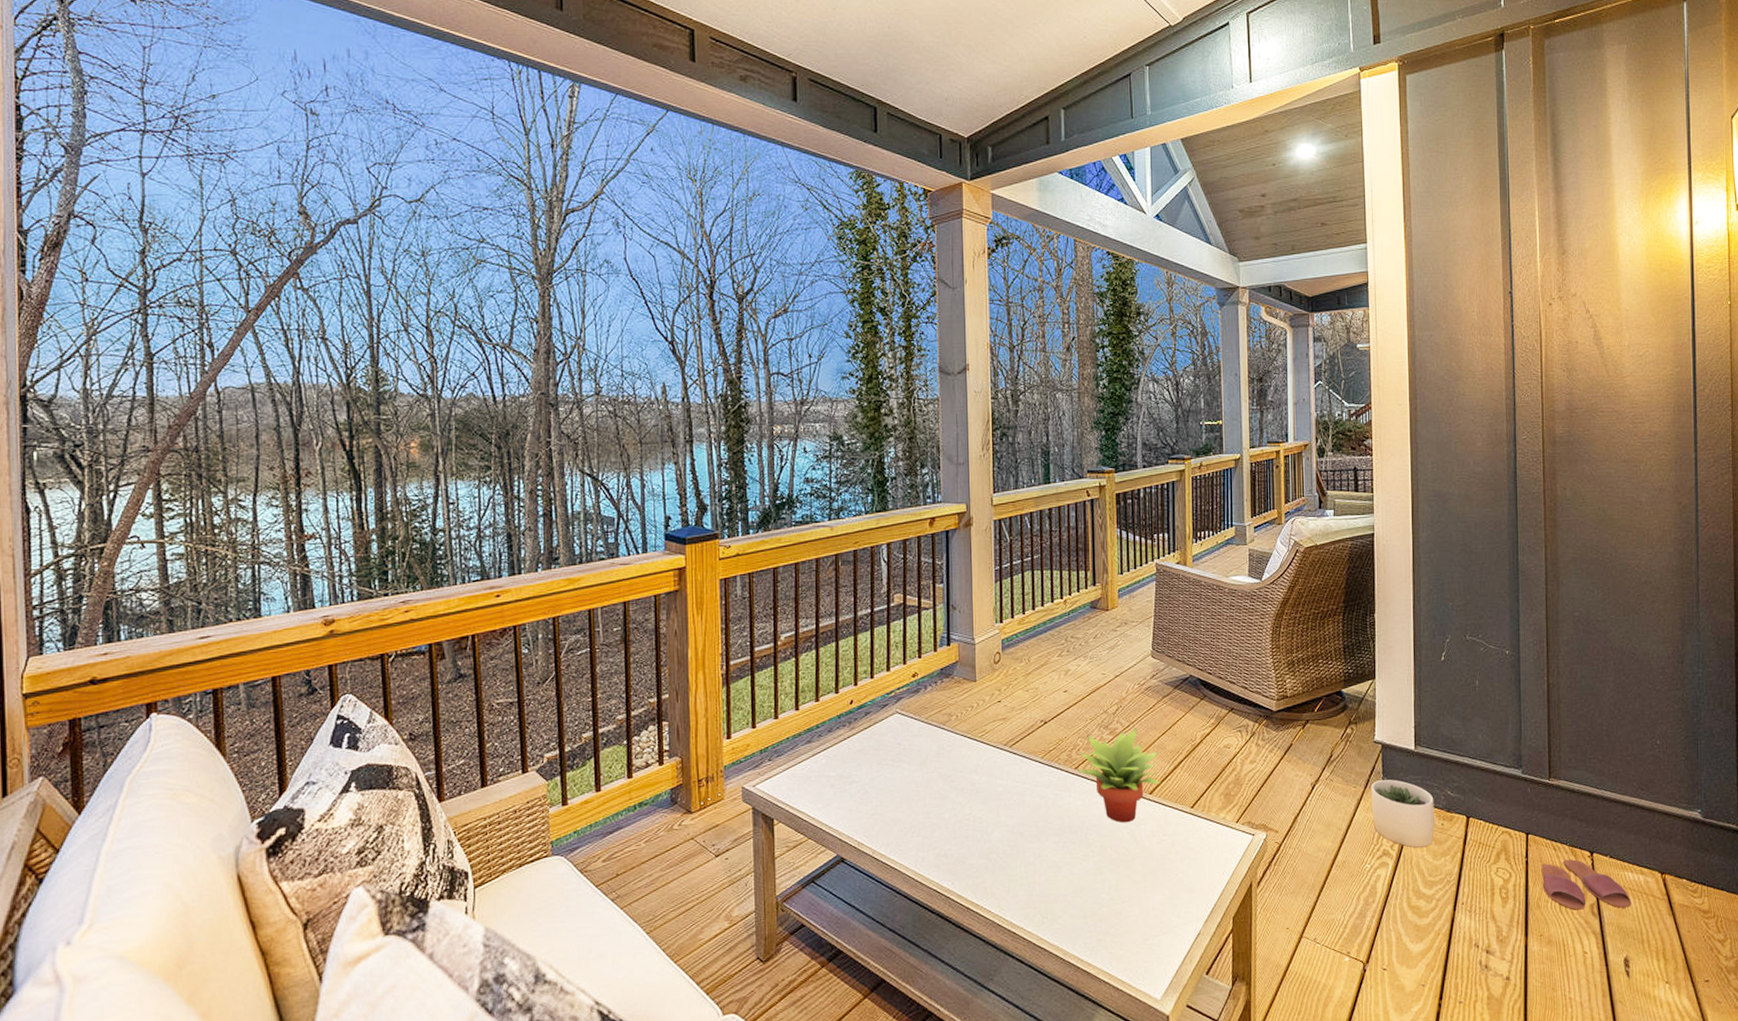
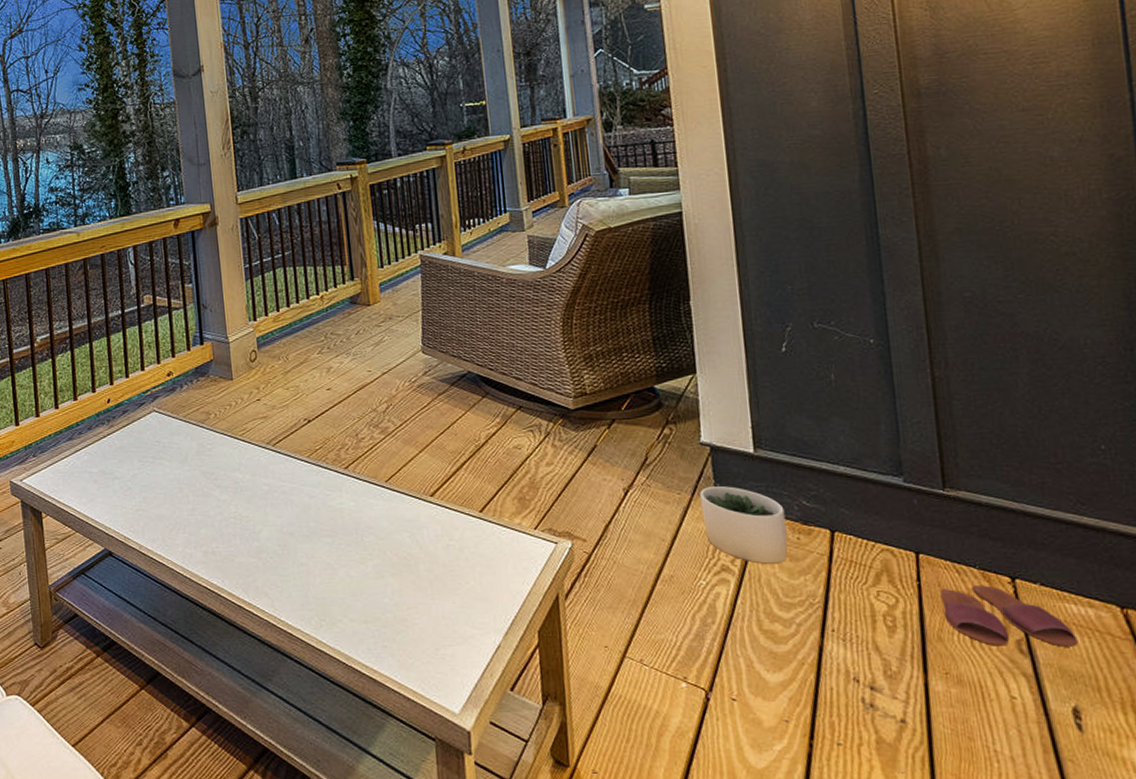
succulent plant: present [1077,728,1161,823] -> none [347,427,443,526]

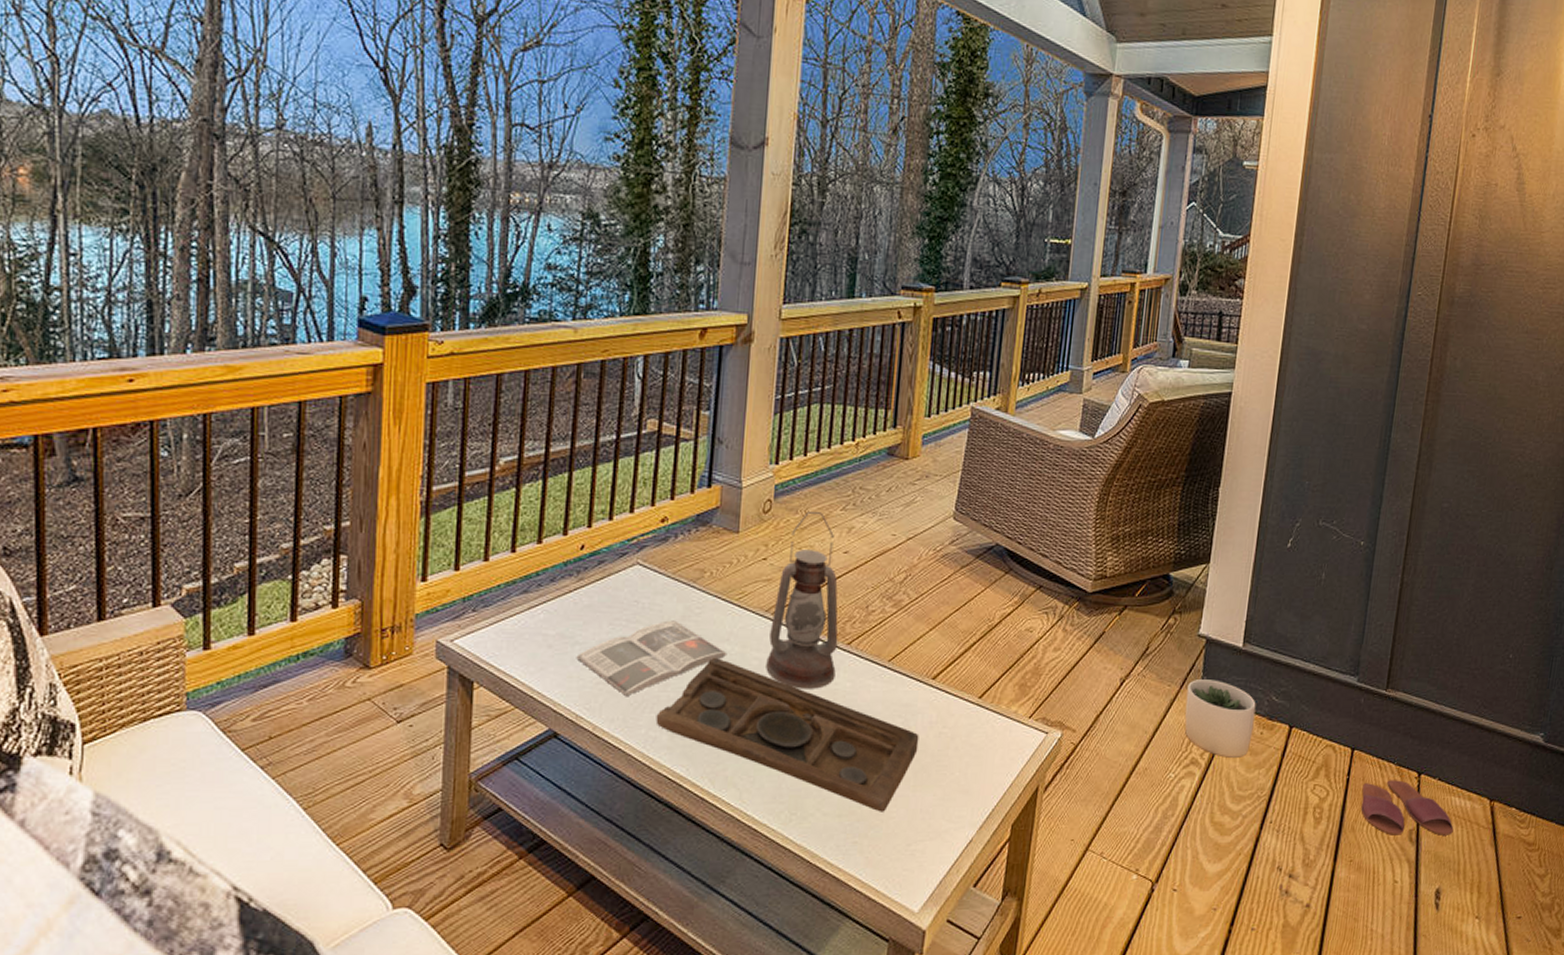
magazine: none [117,455,240,520] -> present [576,620,728,696]
decorative tray: none [189,484,429,619] -> present [655,657,919,812]
lantern: none [273,356,339,509] -> present [766,510,838,689]

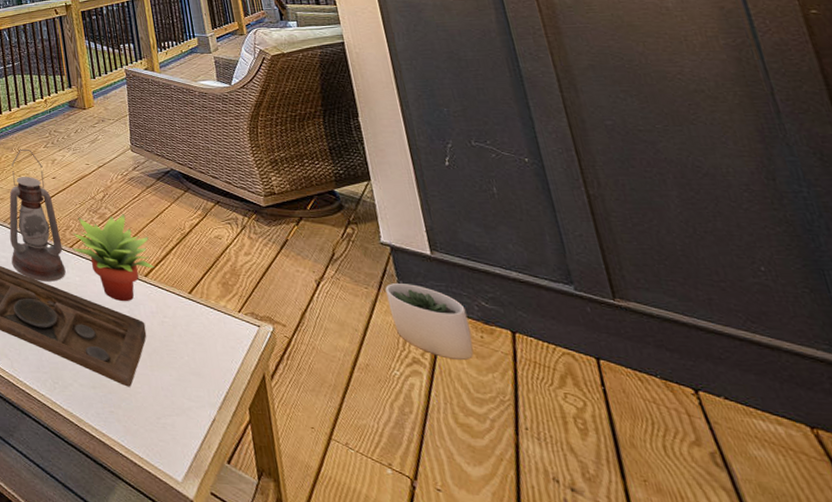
succulent plant: none [850,601,948,711] -> present [72,214,155,302]
slippers: present [1361,780,1454,835] -> none [625,394,774,464]

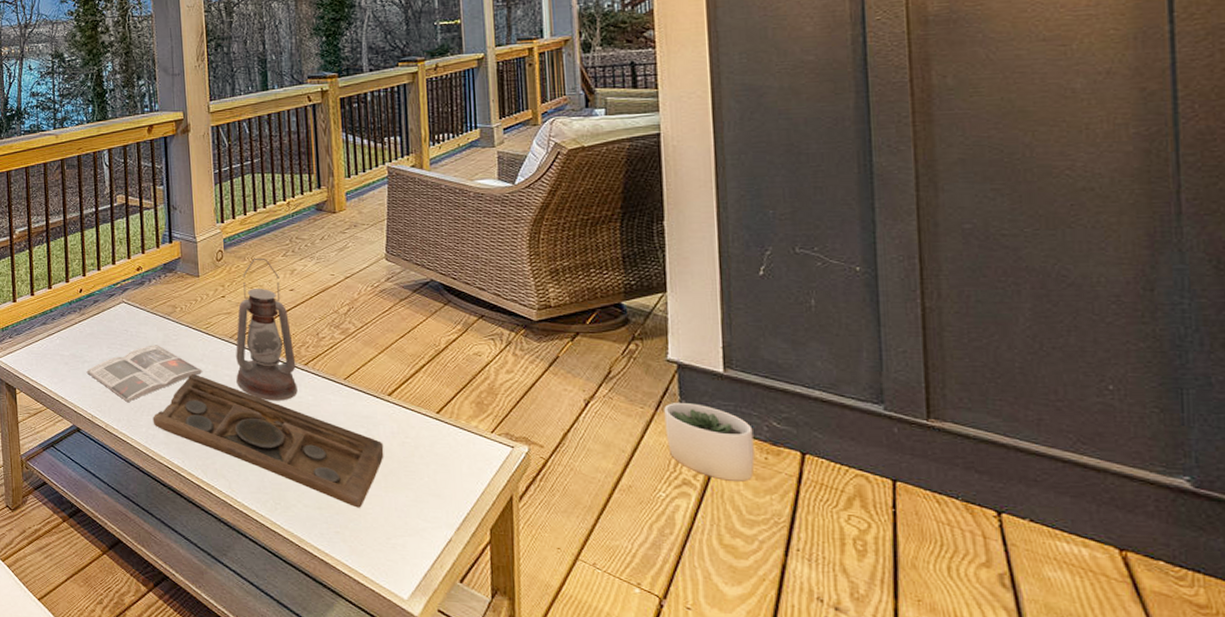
succulent plant: present [72,214,155,302] -> none [307,329,401,422]

